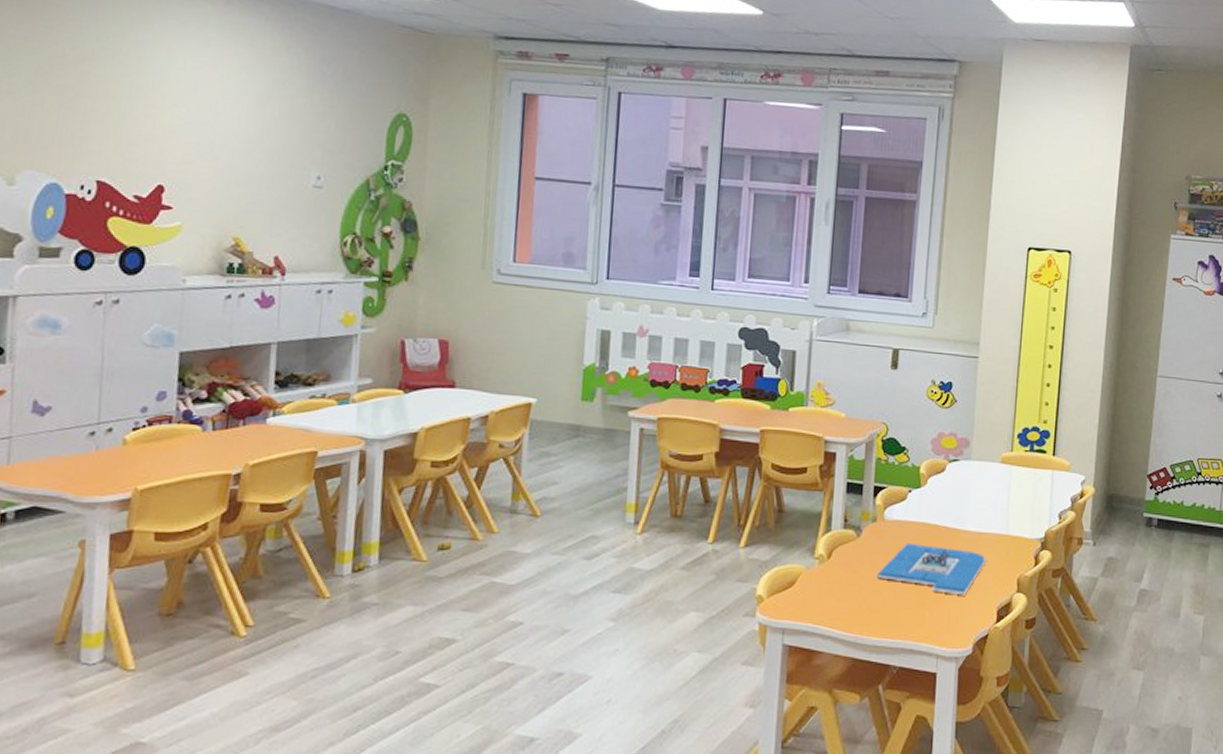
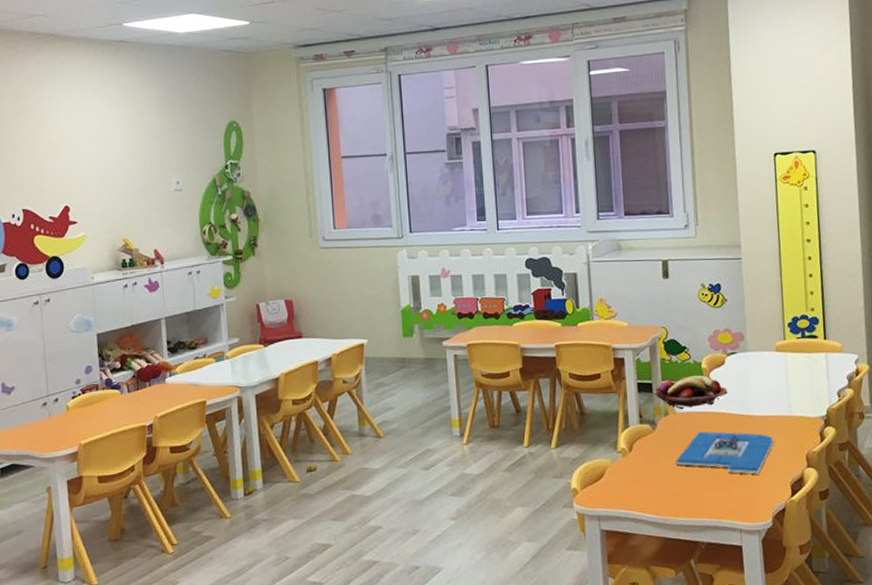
fruit basket: none [863,480,944,517] -> present [654,375,728,410]

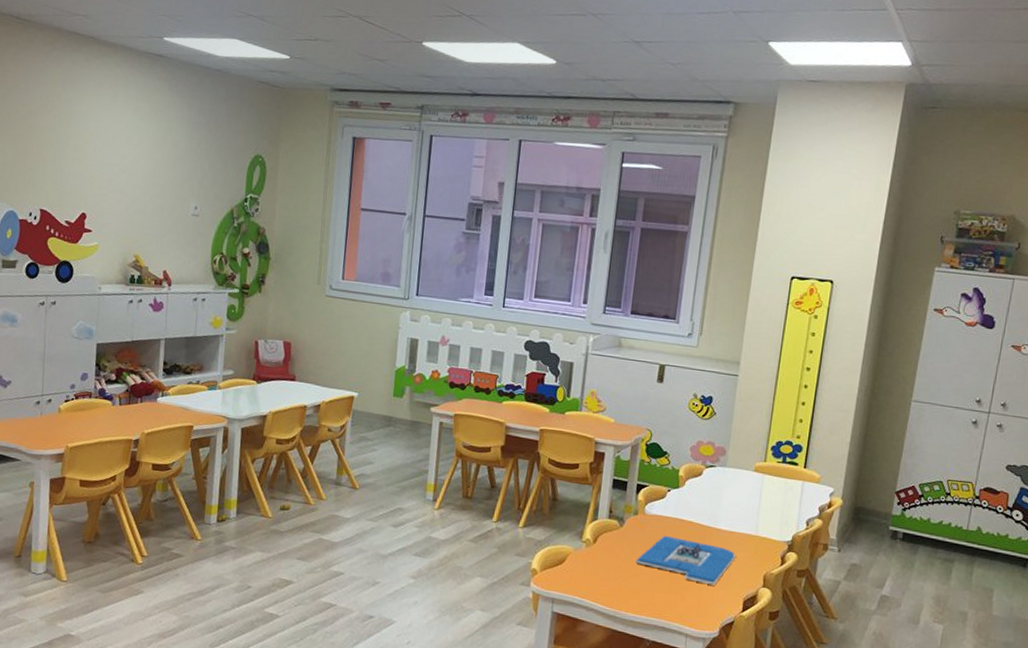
fruit basket: present [654,375,728,410] -> none [627,481,700,513]

